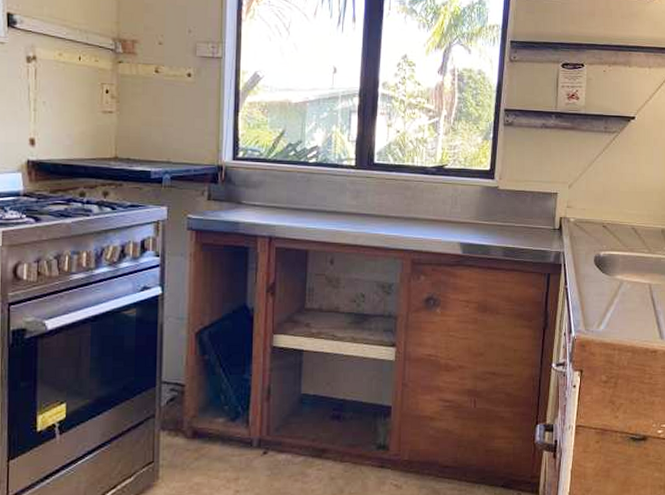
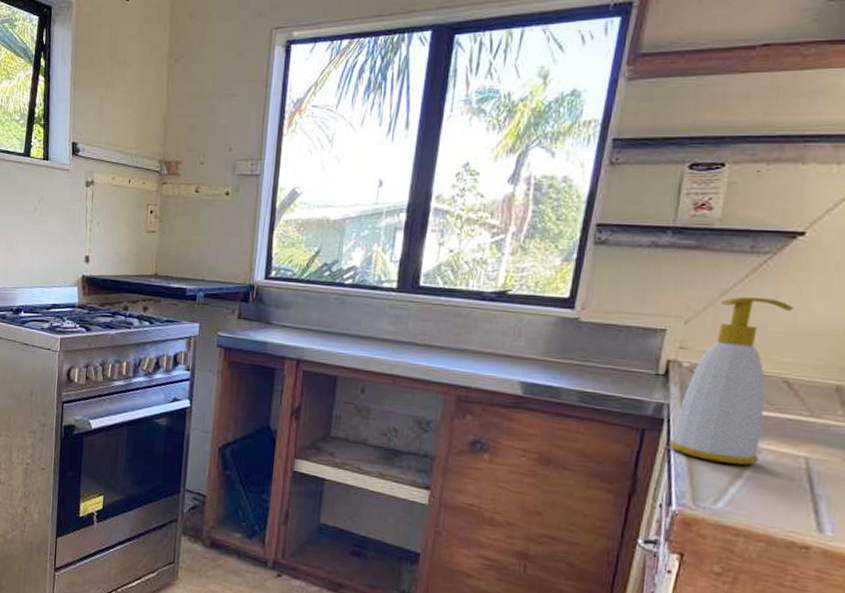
soap bottle: none [567,165,633,294] -> present [669,296,794,465]

